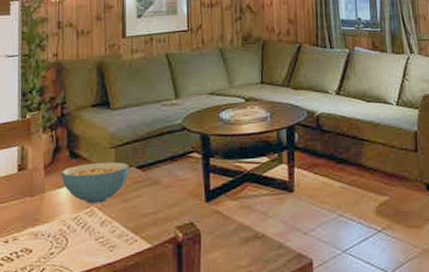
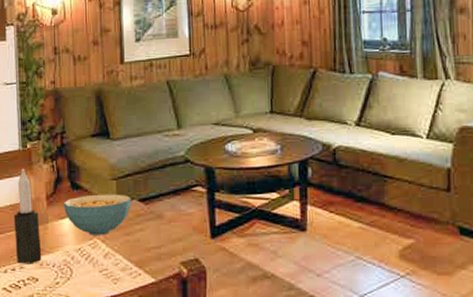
candle: none [9,138,37,236] -> present [13,168,42,264]

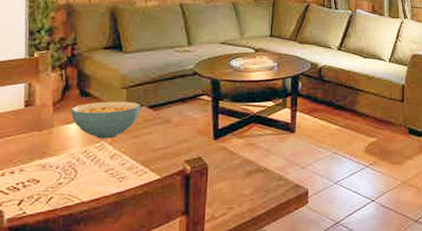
candle: present [13,168,42,264] -> none [15,76,45,167]

